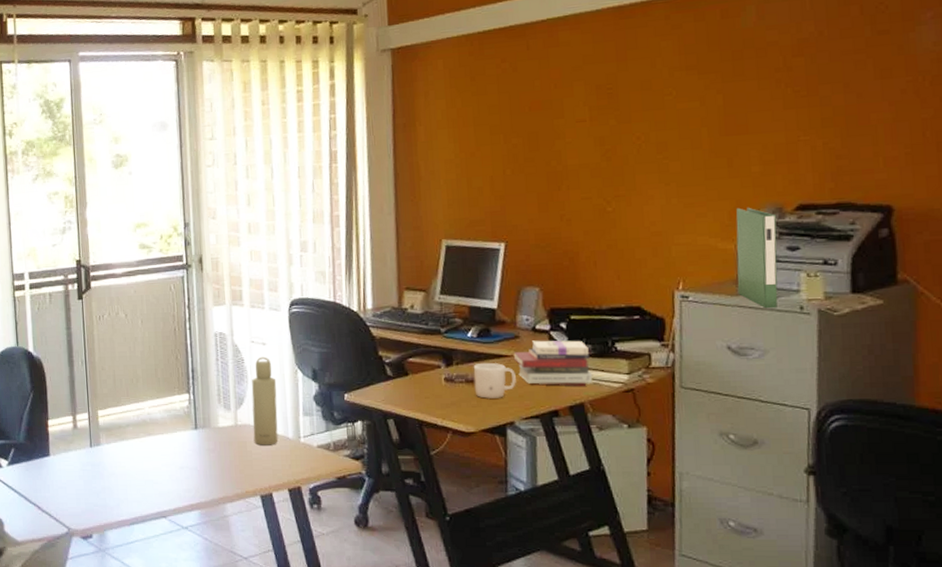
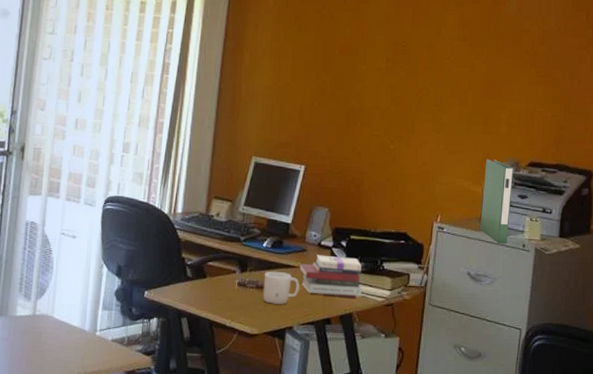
bottle: present [251,356,278,446] -> none [49,249,80,337]

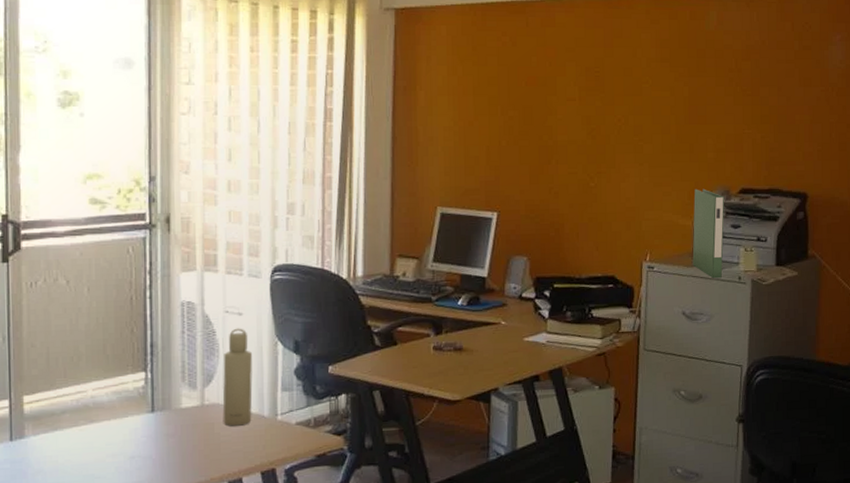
bottle: none [49,249,80,337] -> present [222,328,253,426]
mug: present [262,271,299,304] -> none [462,330,502,366]
books: present [299,254,363,298] -> none [500,307,571,352]

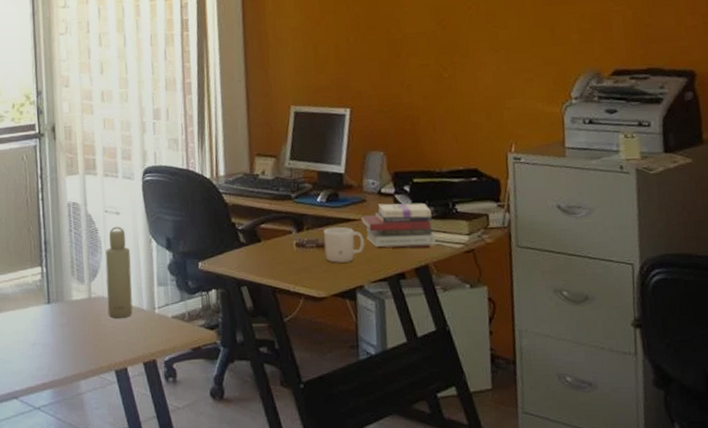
mug: none [462,330,502,366] -> present [323,226,364,263]
books: none [500,307,571,352] -> present [360,202,436,248]
binder: present [692,188,724,279] -> none [559,72,601,169]

